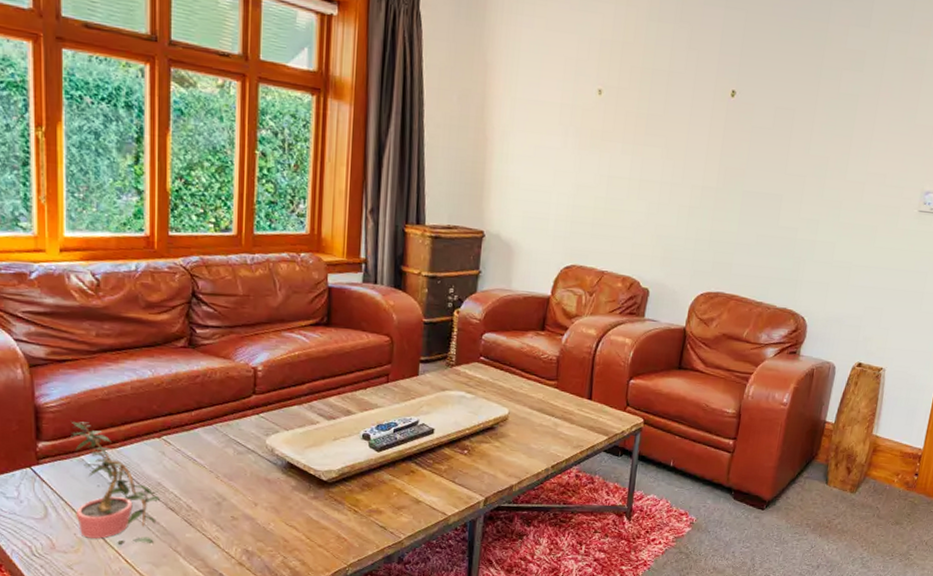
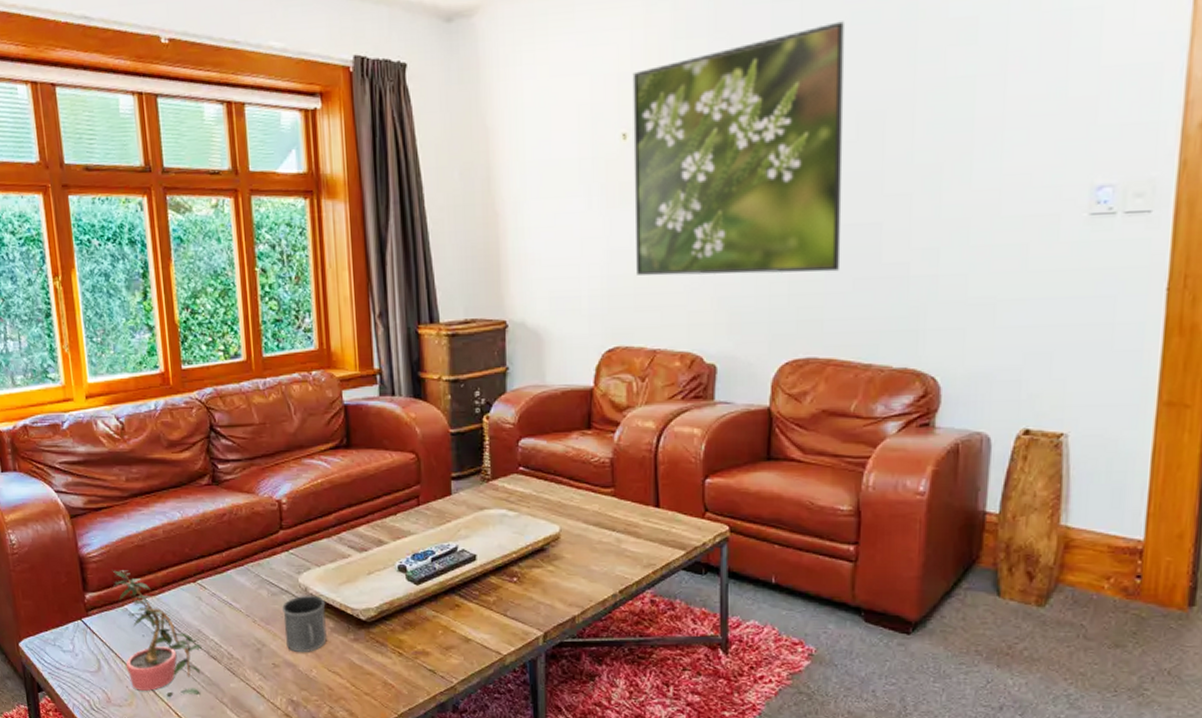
mug: none [247,456,290,507] -> present [282,596,327,652]
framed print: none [596,33,776,228] -> present [632,21,846,276]

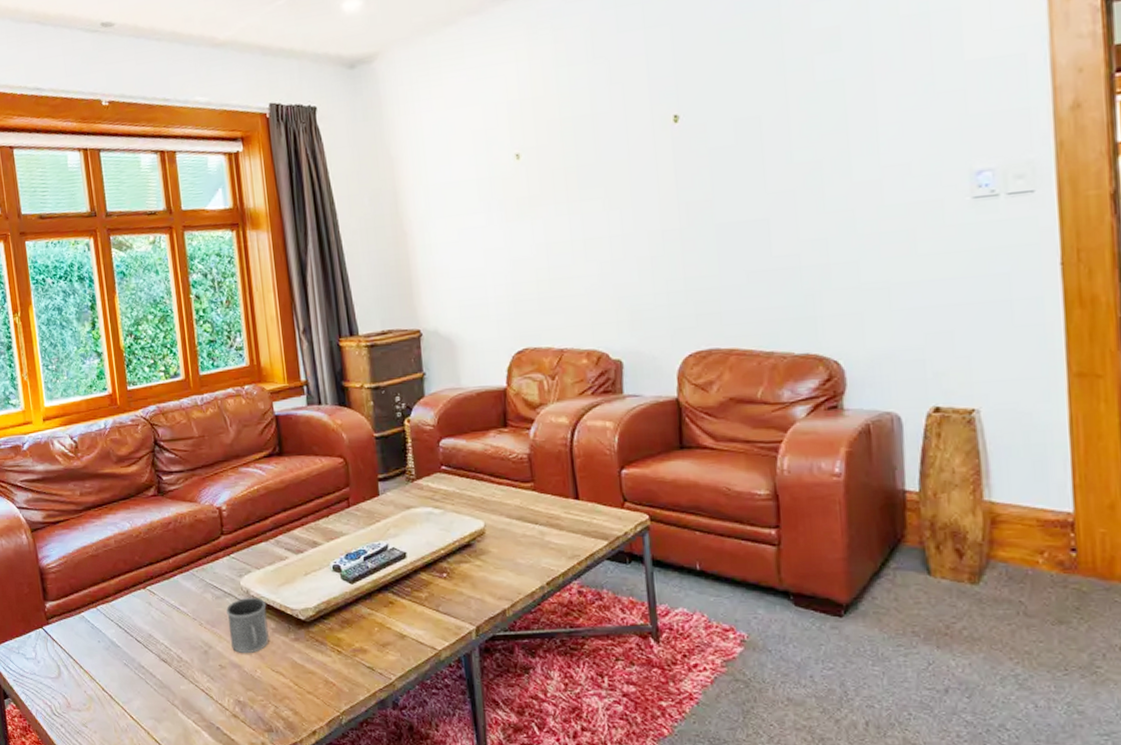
potted plant: present [111,570,202,696] -> none [69,579,153,700]
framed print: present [632,21,846,276] -> none [521,40,733,281]

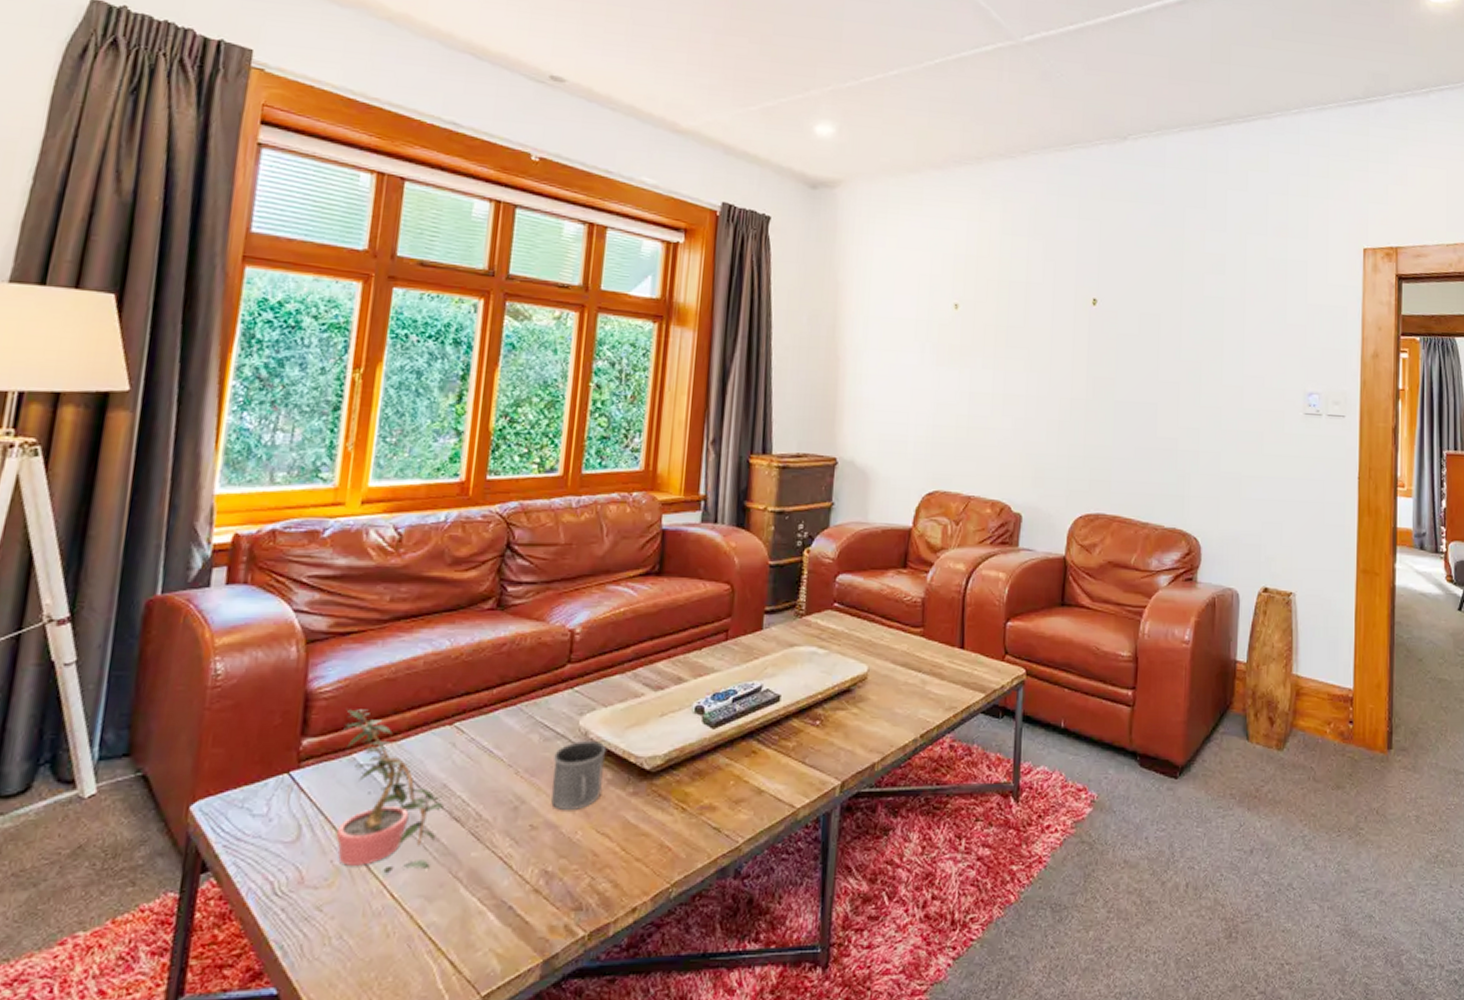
potted plant: none [69,579,153,700] -> present [335,709,444,872]

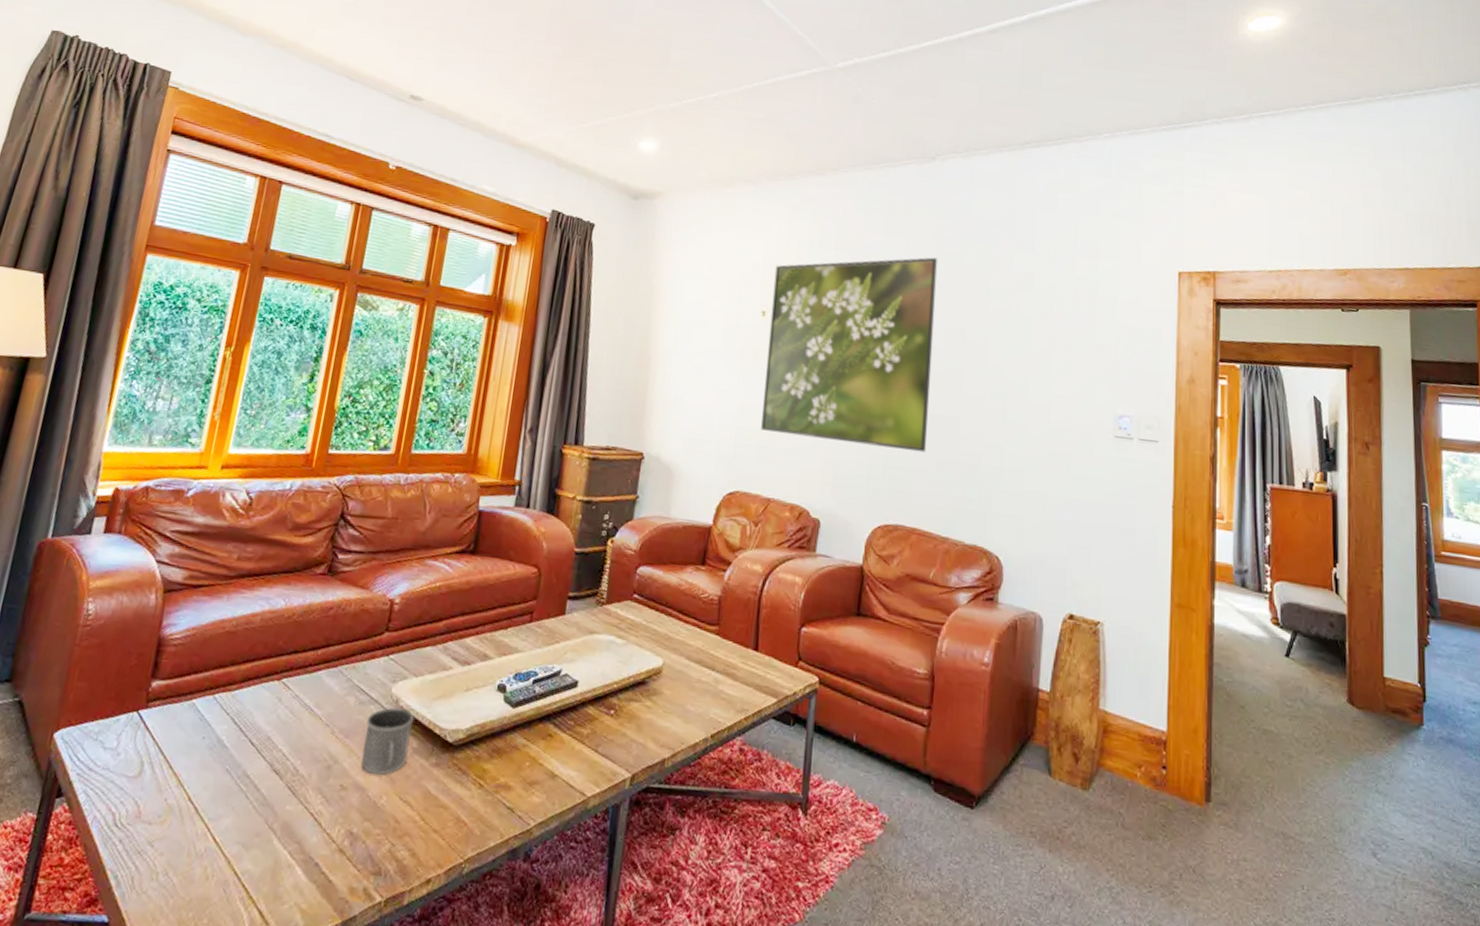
potted plant: present [335,709,444,872] -> none [171,656,266,817]
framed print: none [958,241,1132,441] -> present [761,257,938,453]

